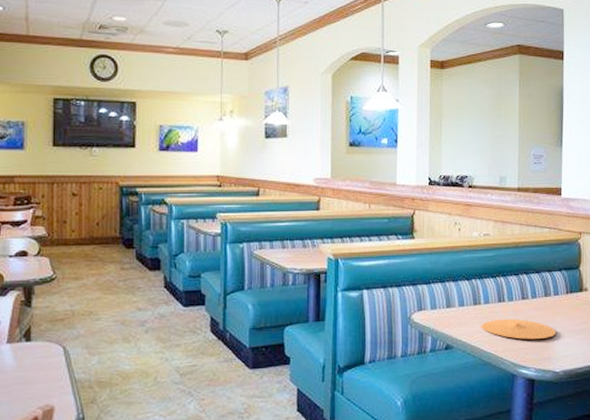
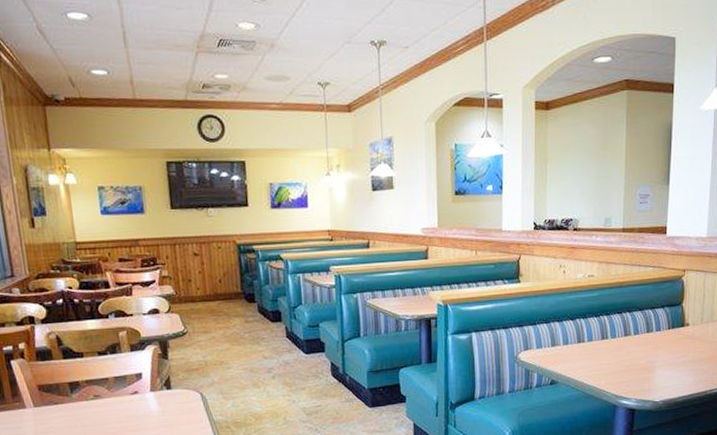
plate: present [480,319,557,340] -> none [583,354,658,373]

